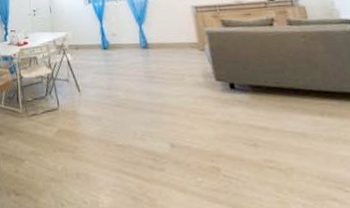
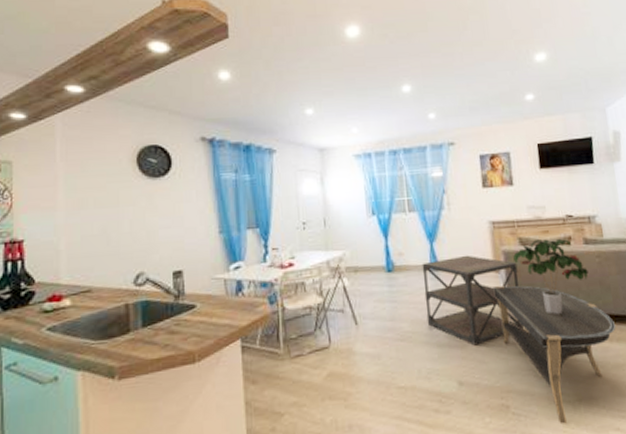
side table: none [133,35,231,114] -> present [422,255,525,346]
coffee table: none [199,62,327,190] -> present [493,285,616,425]
potted plant: none [217,21,294,89] -> present [513,239,588,314]

